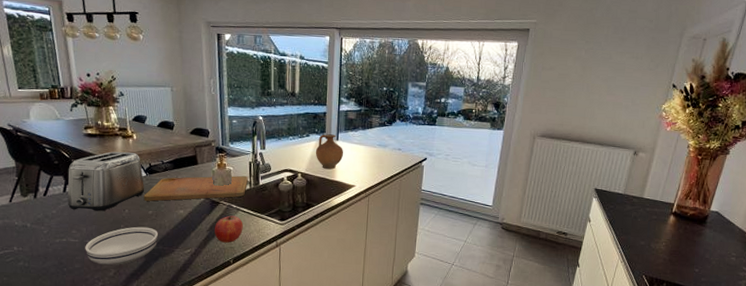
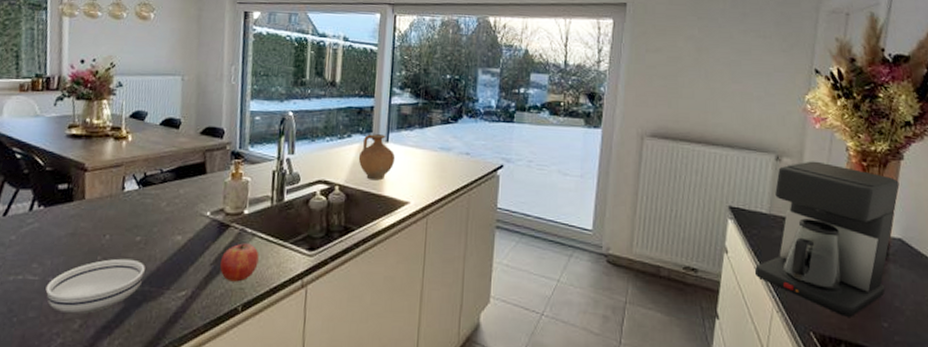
toaster: present [67,152,145,212] -> none [32,157,135,238]
cutting board: present [143,175,248,201] -> none [131,188,270,224]
coffee maker: none [608,155,723,265] -> present [754,161,900,317]

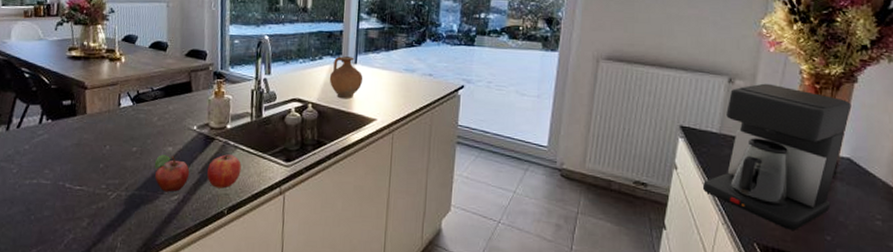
bowl: present [45,258,145,314] -> none [57,166,142,213]
fruit: none [160,244,201,288] -> present [154,155,190,192]

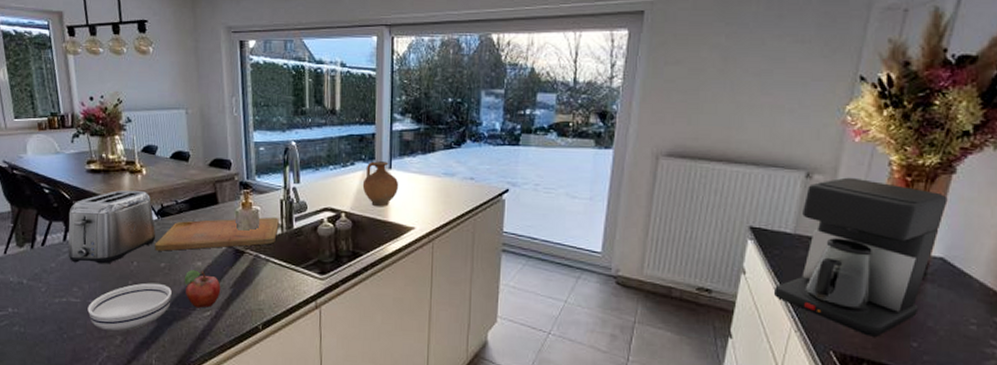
toaster: none [42,77,130,148] -> present [68,190,156,264]
bowl: none [57,166,142,213] -> present [87,283,172,331]
cutting board: none [128,105,249,136] -> present [154,217,279,251]
fruit: present [207,154,242,189] -> none [239,268,274,304]

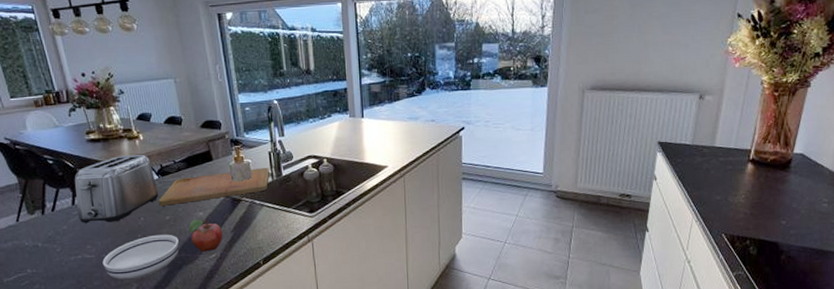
ceramic jug: present [362,161,399,207] -> none [339,112,372,151]
coffee maker: present [773,177,948,337] -> none [678,96,805,220]

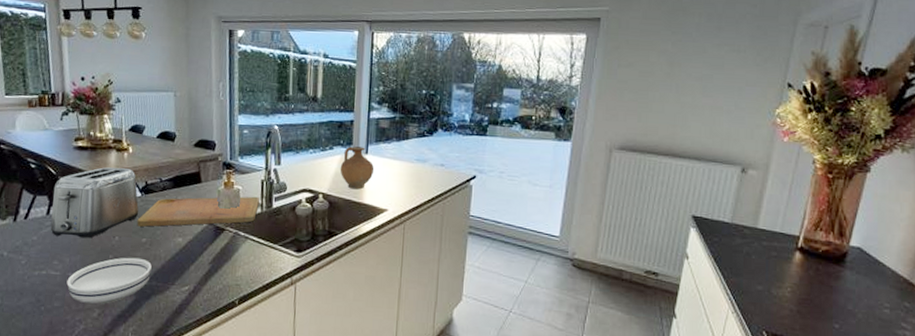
fruit: present [188,219,223,252] -> none [164,245,200,283]
ceramic jug: none [339,112,372,151] -> present [340,146,375,190]

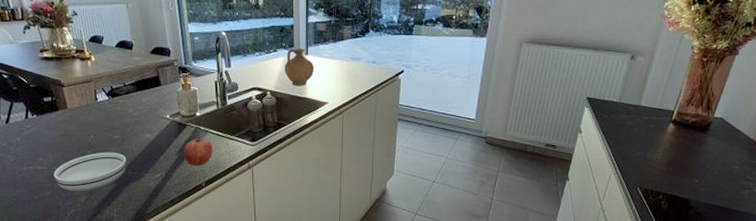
toaster: present [50,167,139,239] -> none [28,75,109,138]
cutting board: present [137,196,259,227] -> none [108,95,215,126]
fruit: none [218,245,252,279] -> present [184,137,213,166]

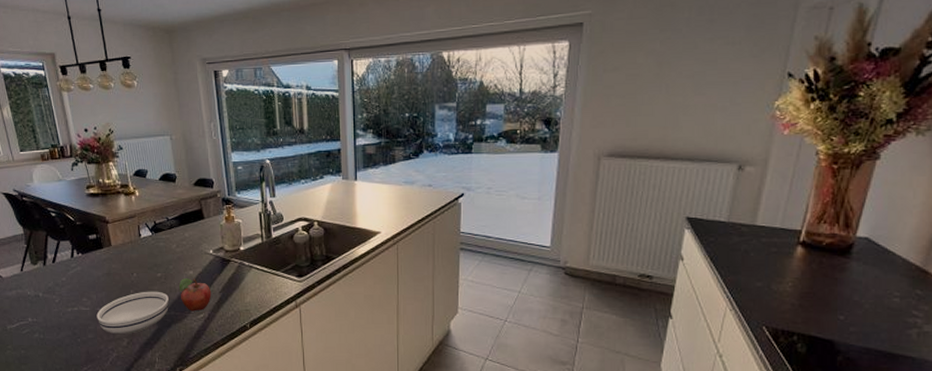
fruit: none [136,141,168,171] -> present [178,278,212,312]
fruit: present [184,137,213,166] -> none [227,274,258,305]
ceramic jug: present [284,48,315,86] -> none [331,174,365,215]

